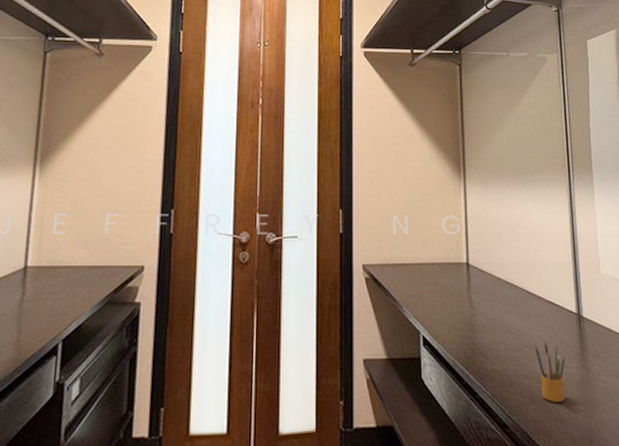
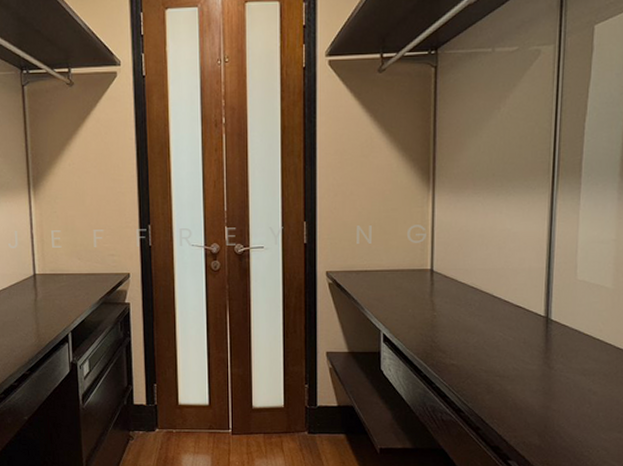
pencil box: present [535,341,565,402] -> none [496,341,527,393]

